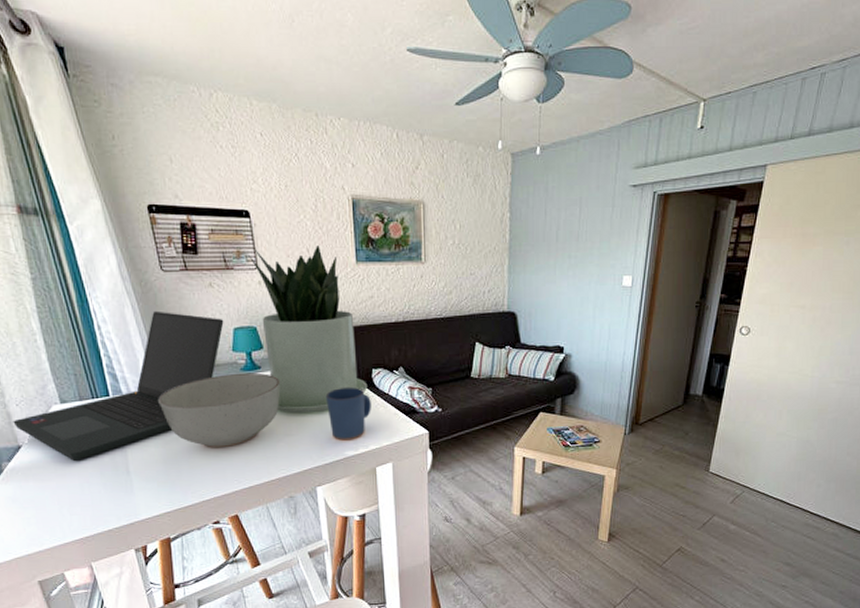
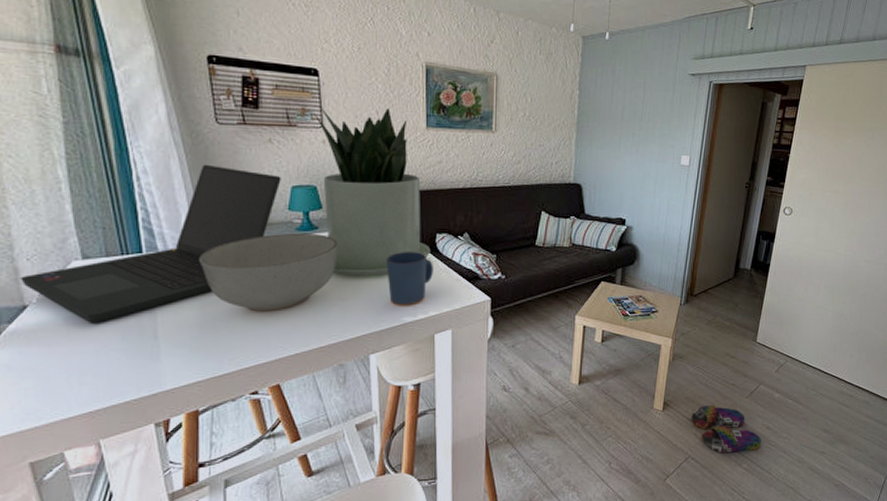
slippers: none [639,535,715,585] -> present [691,404,761,453]

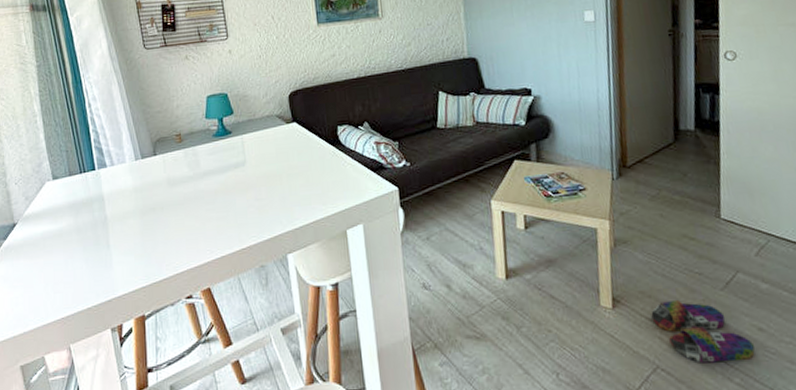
laptop: present [20,164,281,323] -> none [11,85,198,236]
bowl: present [199,233,338,312] -> none [138,138,250,218]
planter: present [312,106,431,276] -> none [219,12,334,176]
mug: present [386,251,433,306] -> none [293,145,339,203]

